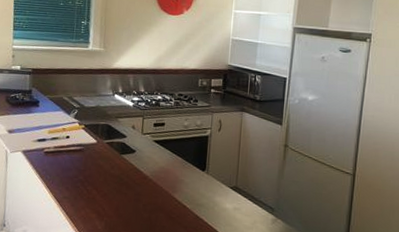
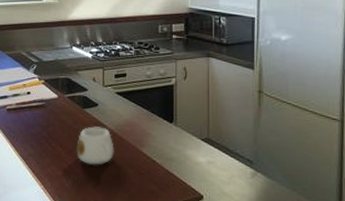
mug: none [111,172,148,209] -> present [76,126,114,166]

